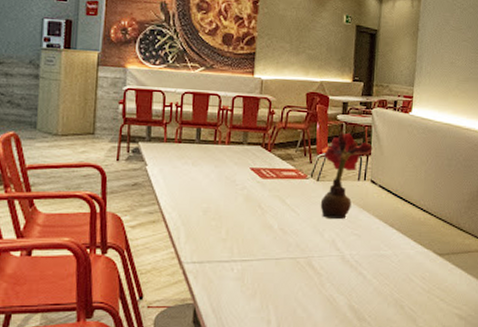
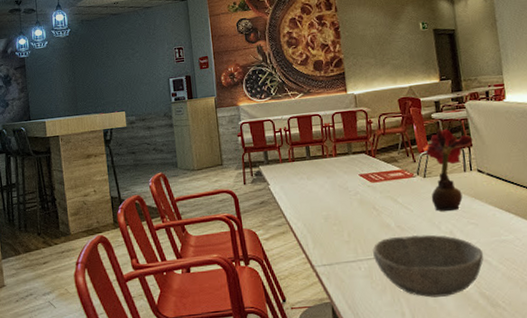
bowl: none [249,239,361,307] -> present [373,234,484,298]

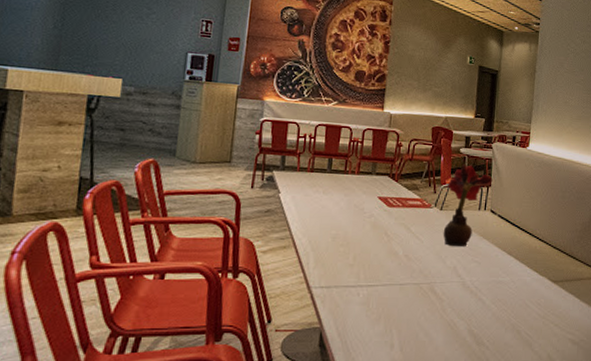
bowl: present [373,234,484,298] -> none [375,266,480,331]

